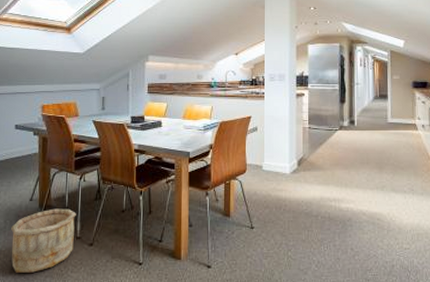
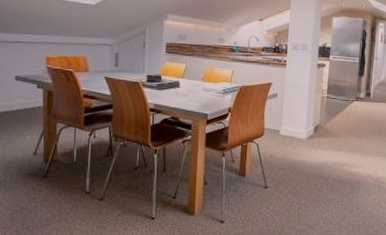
wooden bucket: present [11,208,76,273] -> none [12,163,85,225]

